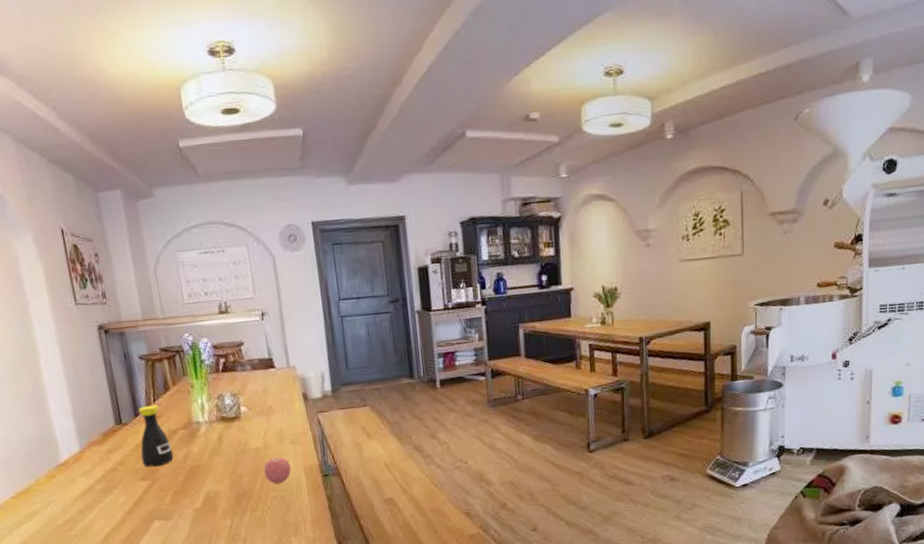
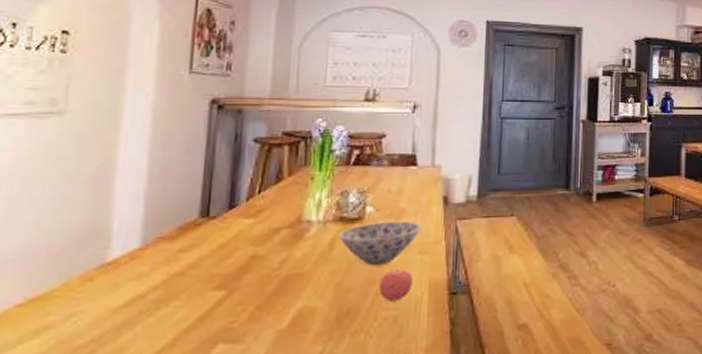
bottle: present [138,404,174,468] -> none [223,196,268,273]
bowl: none [223,417,289,456] -> present [338,221,422,266]

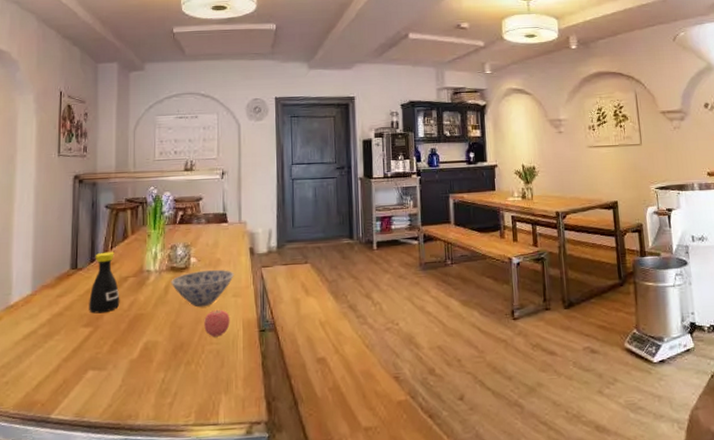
bottle: none [223,196,268,273] -> present [89,251,120,314]

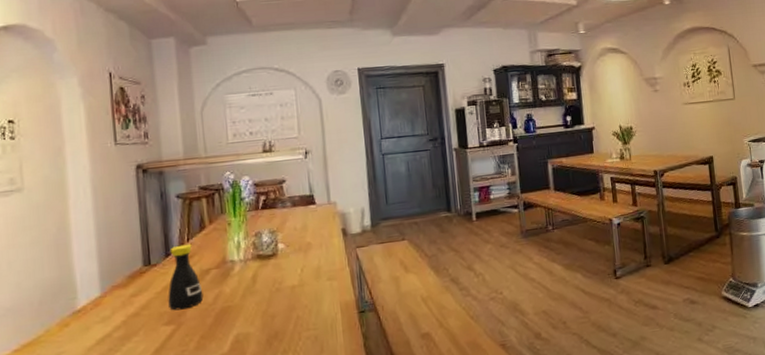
bowl: present [171,269,234,308] -> none [258,253,327,295]
apple: present [204,309,230,337] -> none [298,294,327,323]

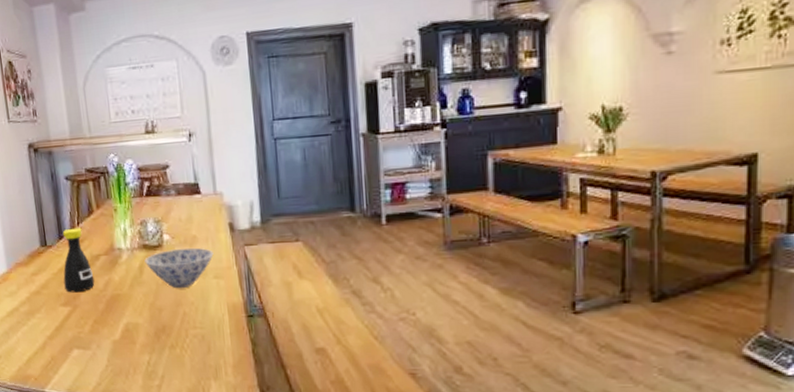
bowl: none [258,253,327,295] -> present [144,247,214,289]

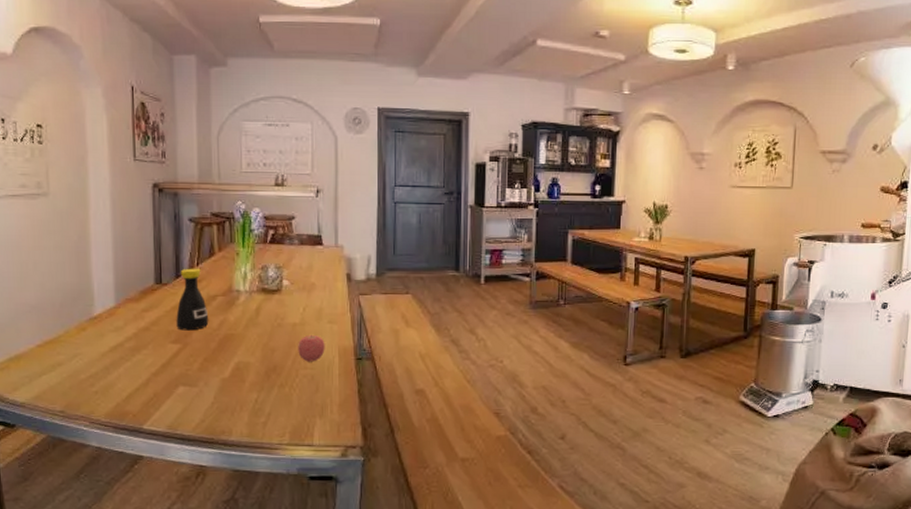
bowl: present [144,247,214,289] -> none [262,293,330,332]
apple: none [184,291,214,321] -> present [298,334,325,362]

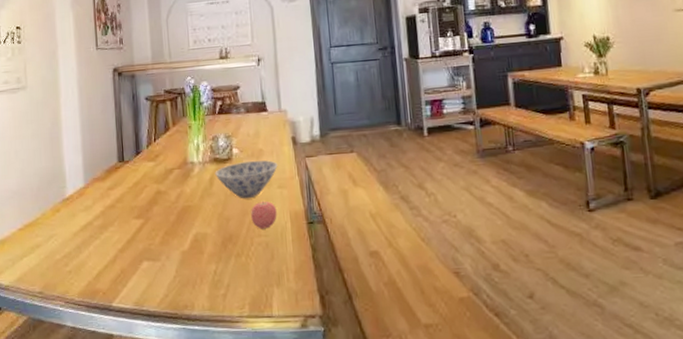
bottle: present [176,268,209,331] -> none [138,143,168,206]
bowl: none [262,293,330,332] -> present [215,160,278,199]

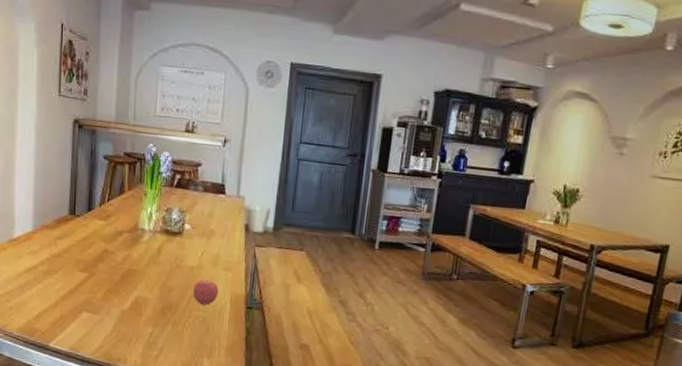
bowl: present [215,160,278,199] -> none [164,238,227,275]

